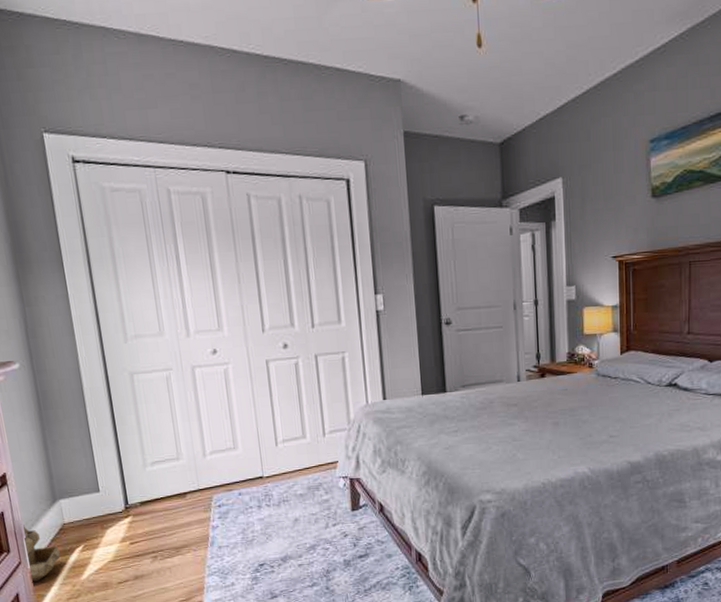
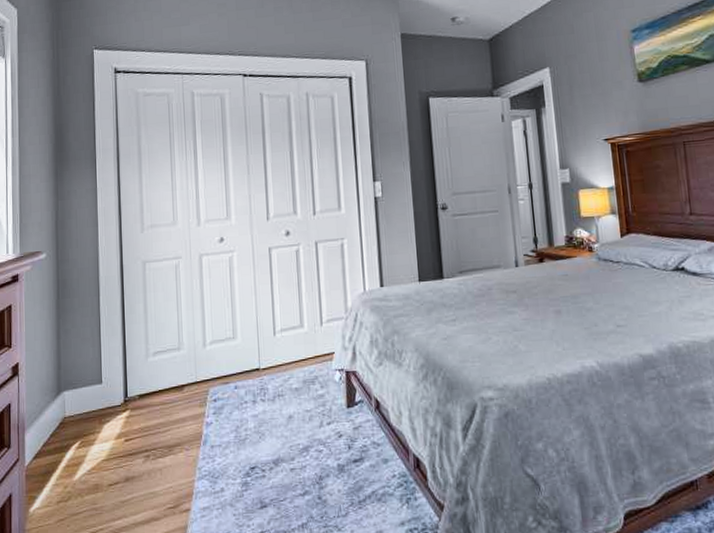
wall caddy: present [20,524,61,583] -> none [24,417,57,483]

